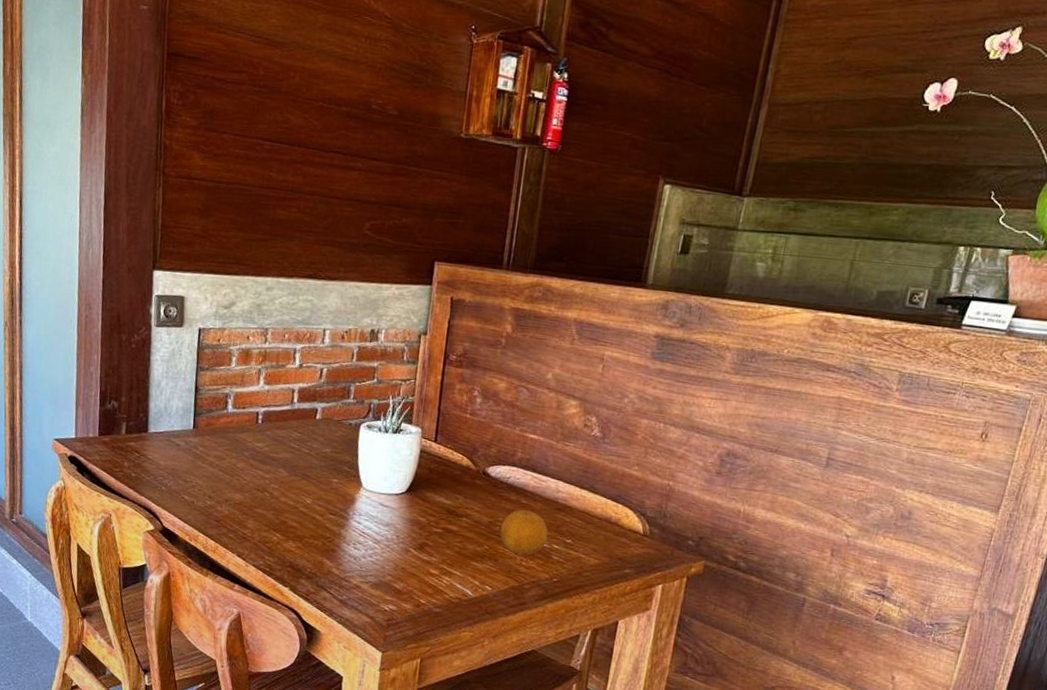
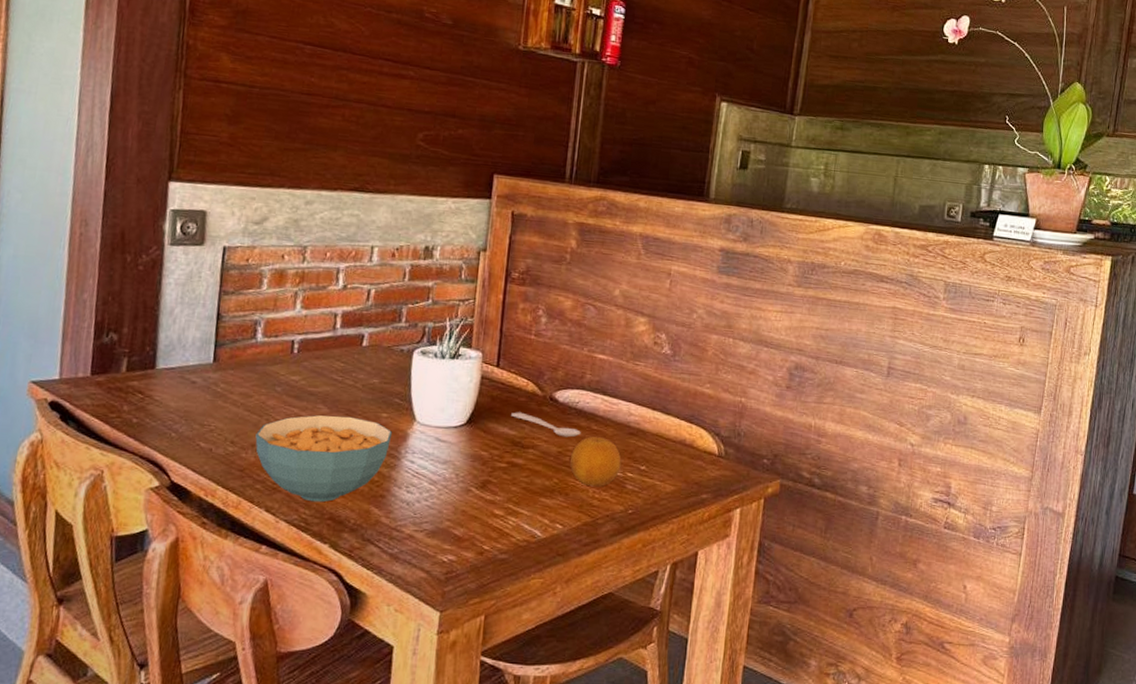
cereal bowl: none [228,477,342,552] -> present [255,415,393,503]
spoon: none [447,483,511,510] -> present [511,412,581,438]

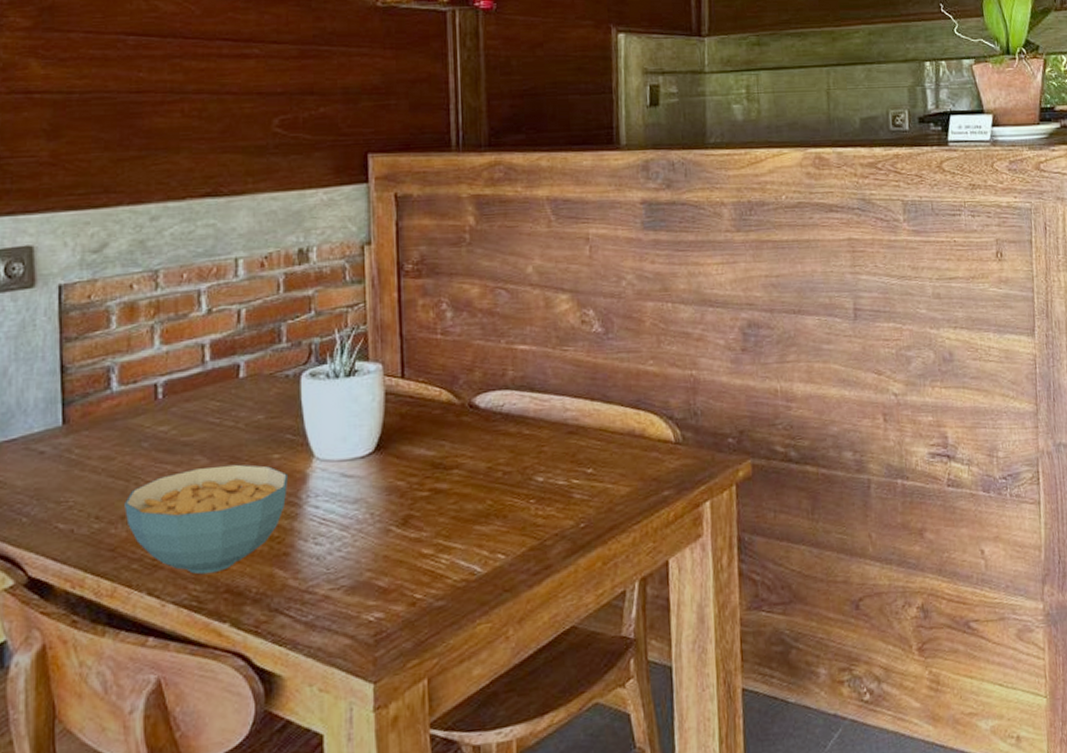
spoon: present [511,412,581,438] -> none [426,427,511,449]
fruit: present [570,436,621,487] -> none [503,442,564,503]

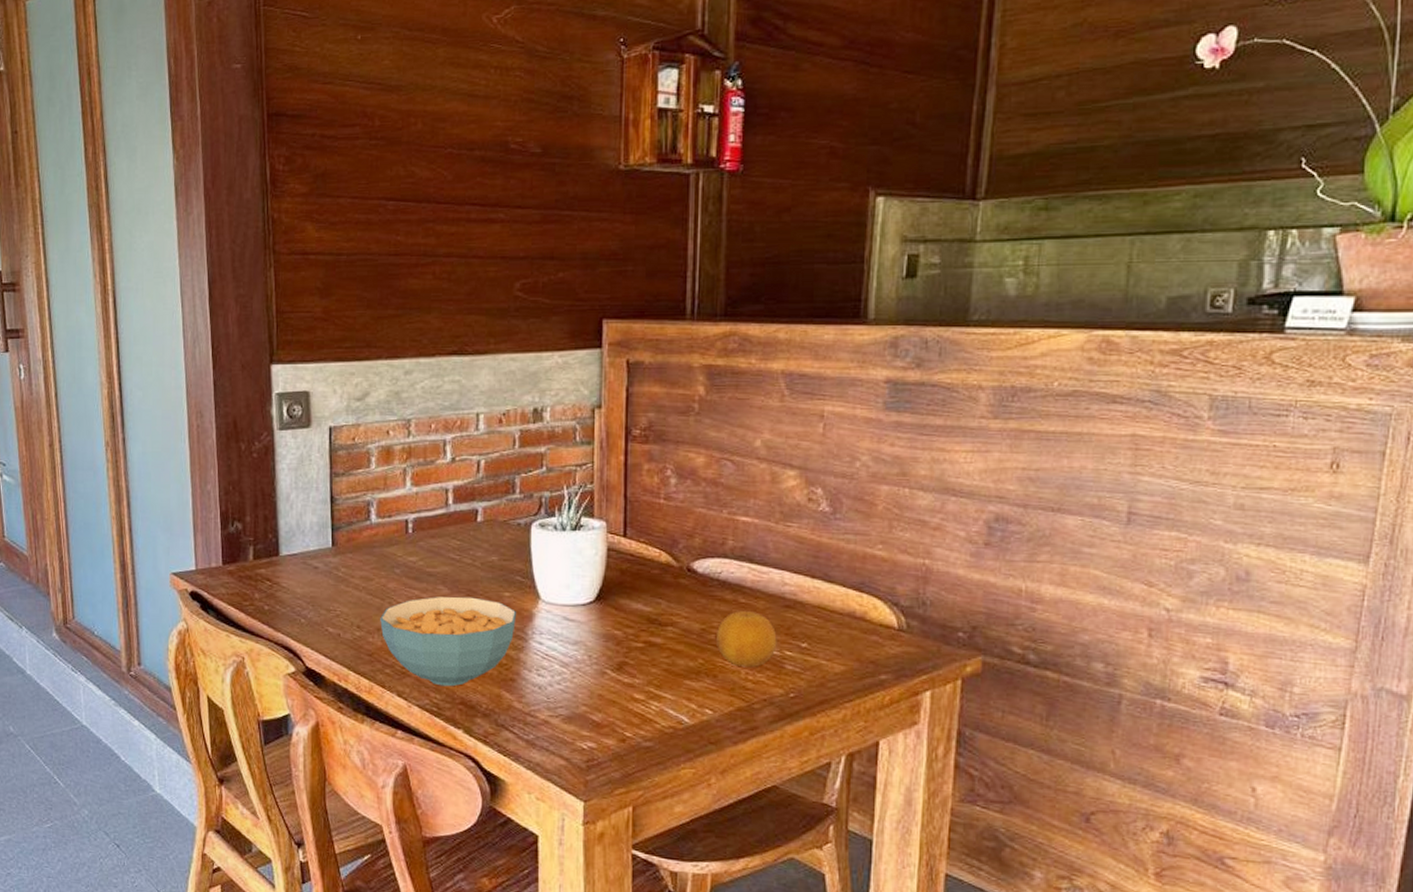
fruit: none [503,442,564,503] -> present [717,611,777,668]

